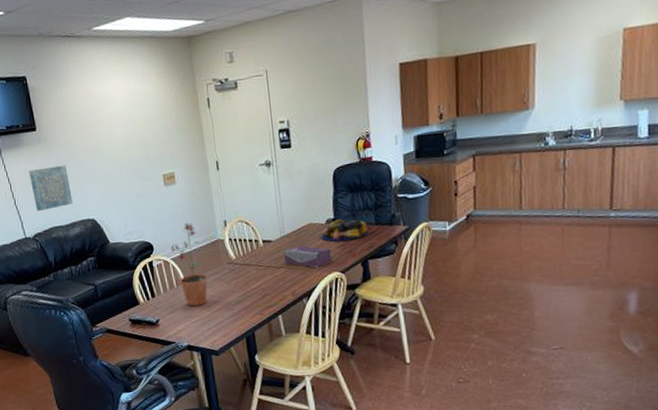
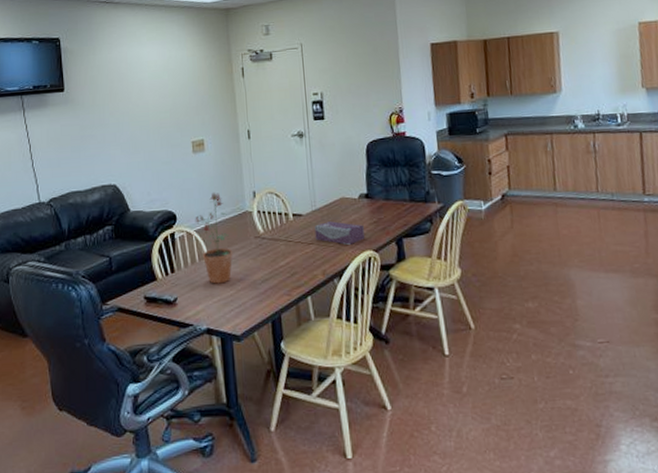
wall art: present [29,165,73,212] -> none [52,127,95,175]
fruit bowl: present [321,219,368,242] -> none [354,194,402,218]

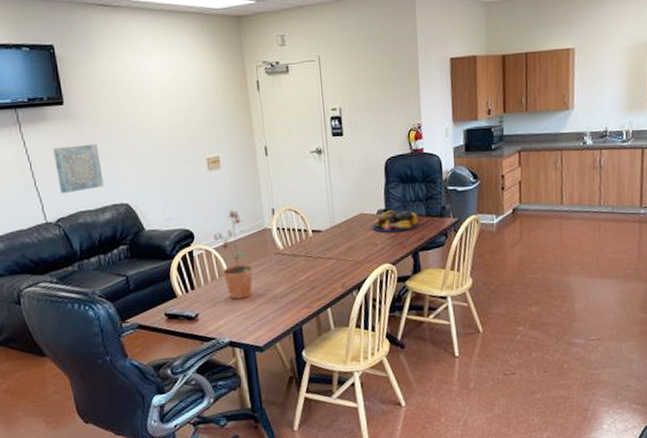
wall art: none [52,127,95,175] -> present [53,143,104,194]
tissue box: present [314,221,365,246] -> none [333,236,382,260]
fruit bowl: none [354,194,402,218] -> present [372,210,419,233]

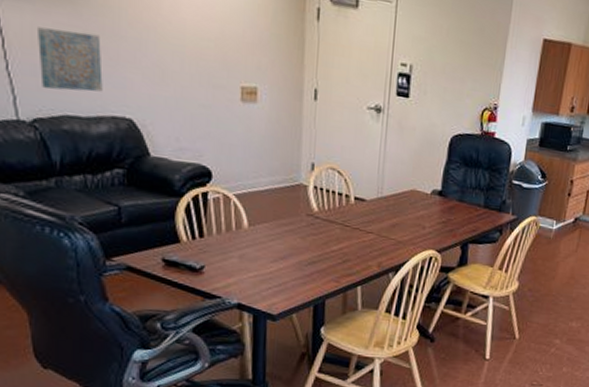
potted plant: present [213,209,254,300] -> none [235,154,279,259]
fruit bowl: present [372,210,419,233] -> none [423,192,475,219]

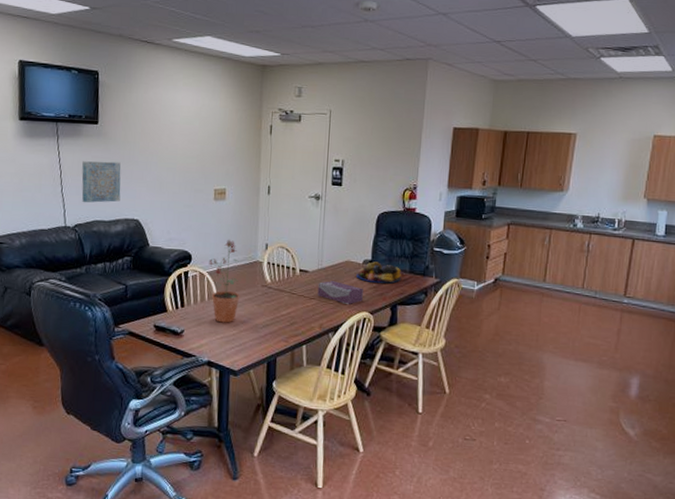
potted plant: none [235,154,279,259] -> present [208,239,240,323]
tissue box: none [376,212,431,242] -> present [317,281,363,305]
fruit bowl: none [423,192,475,219] -> present [357,261,401,284]

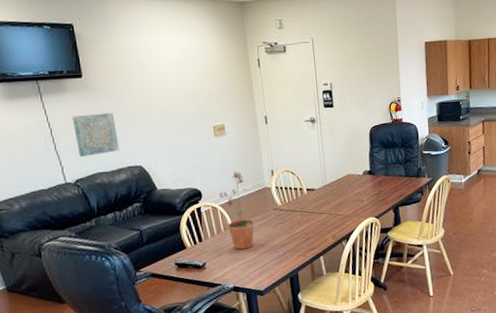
tissue box: present [317,281,363,305] -> none [325,194,368,214]
fruit bowl: present [357,261,401,284] -> none [359,171,399,191]

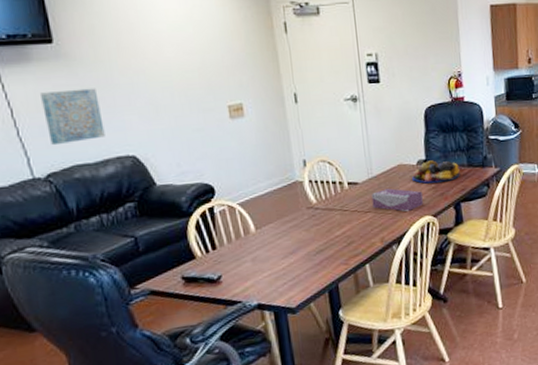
potted plant: present [219,171,255,250] -> none [237,161,284,259]
tissue box: none [325,194,368,214] -> present [371,188,423,212]
fruit bowl: none [359,171,399,191] -> present [412,160,460,184]

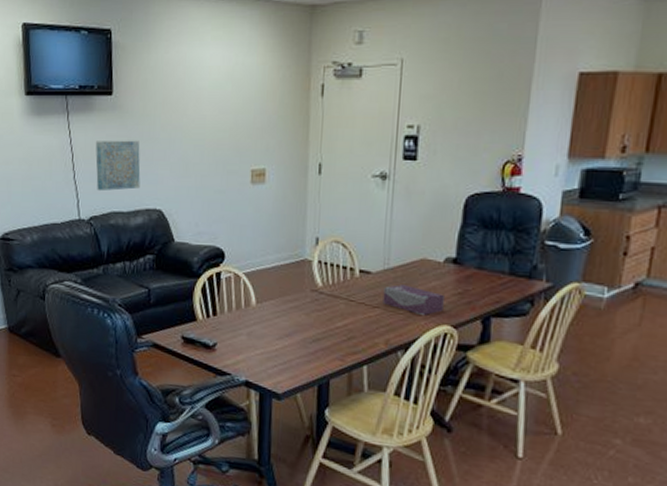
fruit bowl: present [412,160,460,184] -> none [435,260,498,289]

